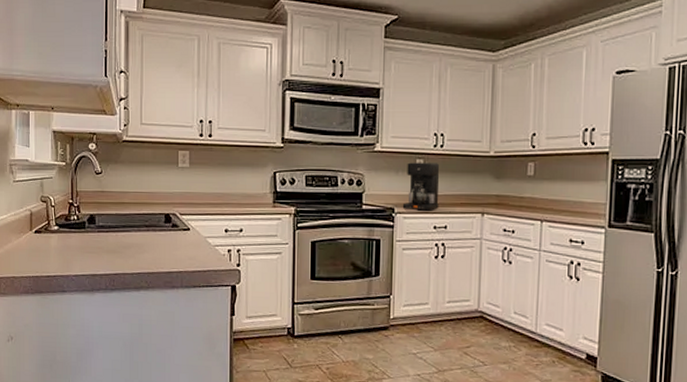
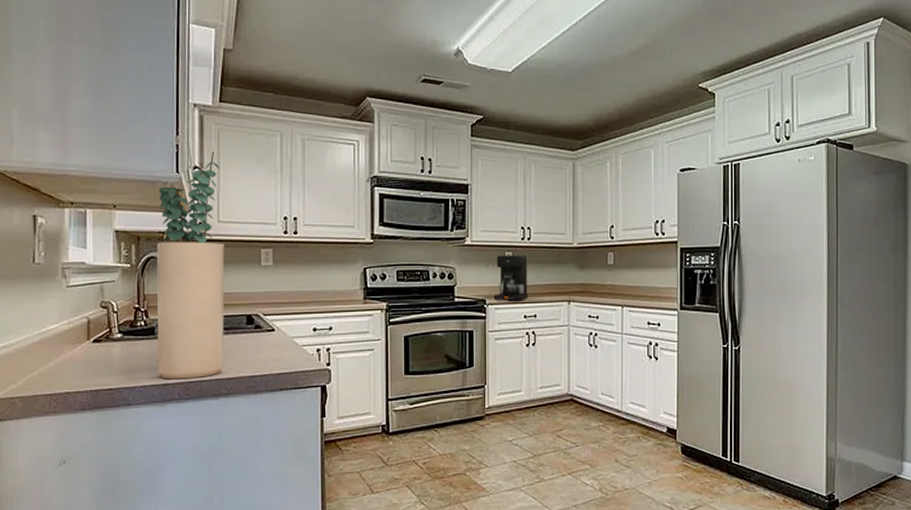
vase: none [87,56,146,271] -> present [156,152,225,379]

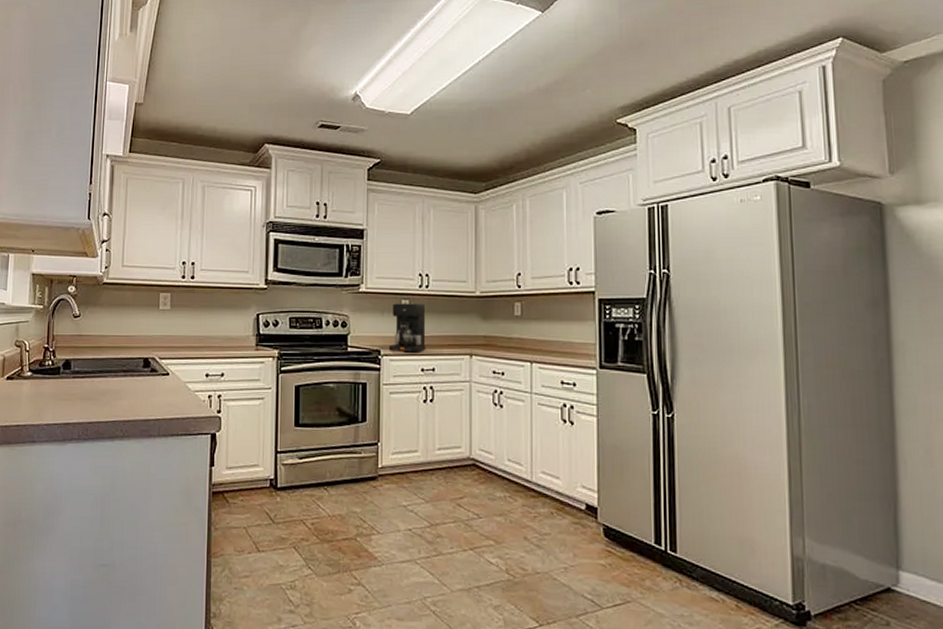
vase: present [156,152,225,379] -> none [60,199,127,420]

